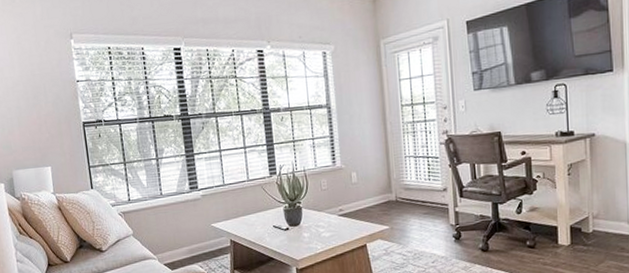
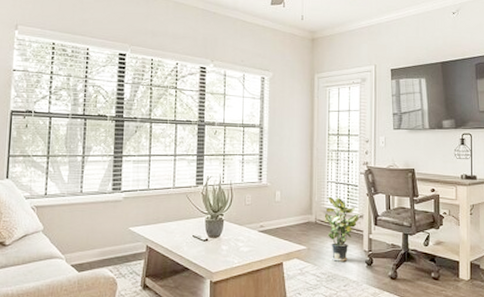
potted plant: none [405,171,443,239] -> present [324,196,360,262]

